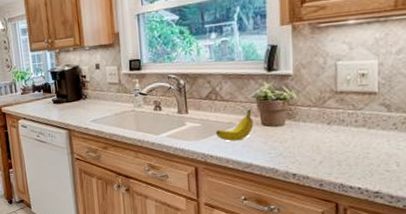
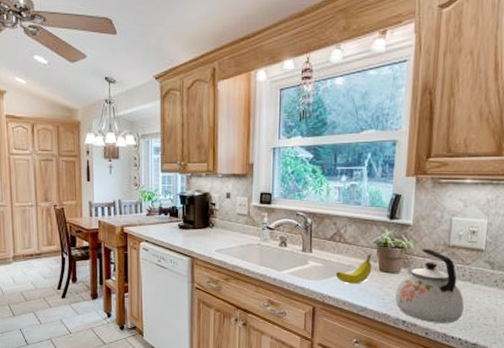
kettle: none [282,96,360,174] -> present [395,248,464,323]

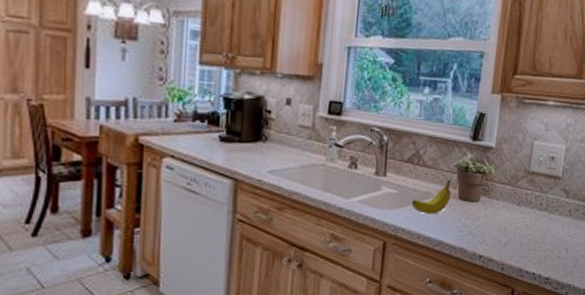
kettle: present [395,248,464,323] -> none [473,174,540,257]

